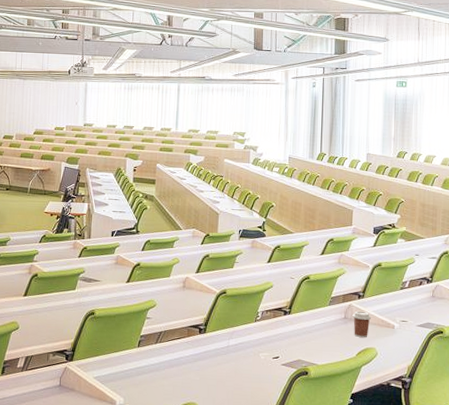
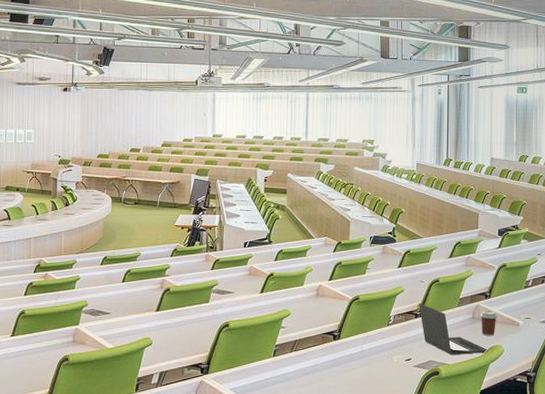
laptop: none [288,299,361,356] -> present [419,303,488,356]

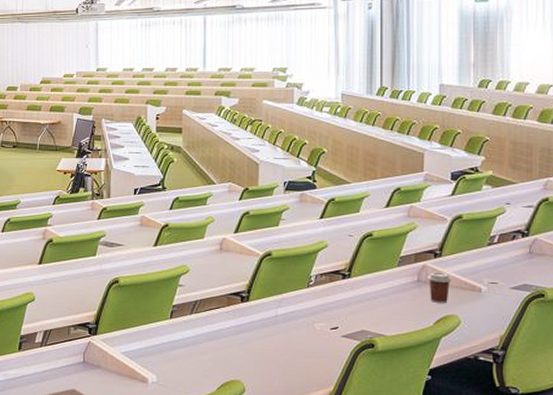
laptop: present [419,303,488,356] -> none [347,261,440,325]

